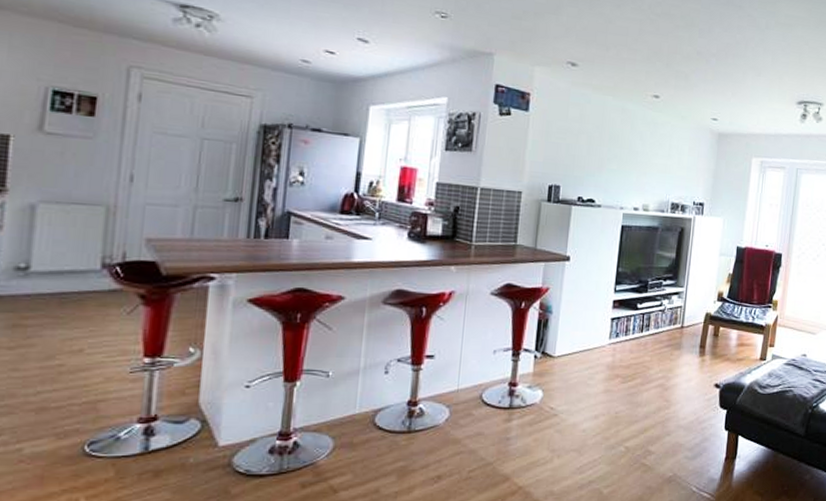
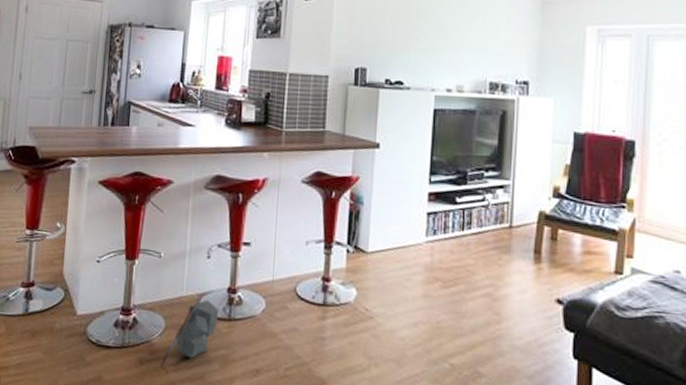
bag: none [327,416,398,490] -> present [160,300,219,369]

